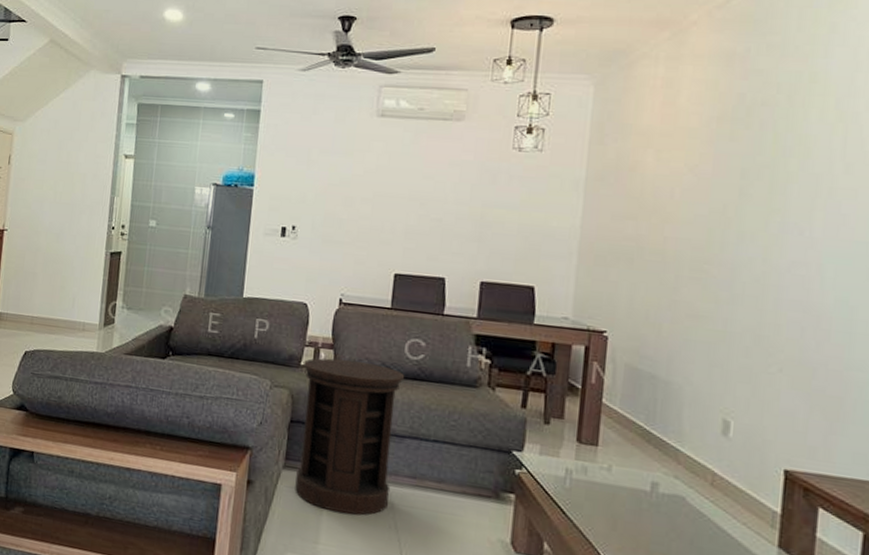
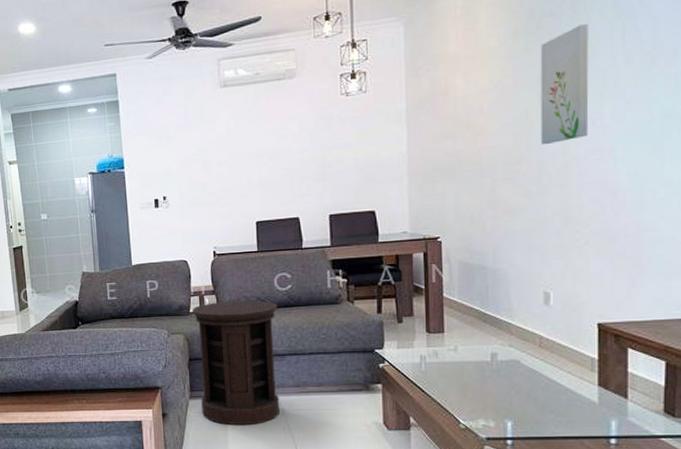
wall art: none [738,120,805,248] -> present [540,24,589,145]

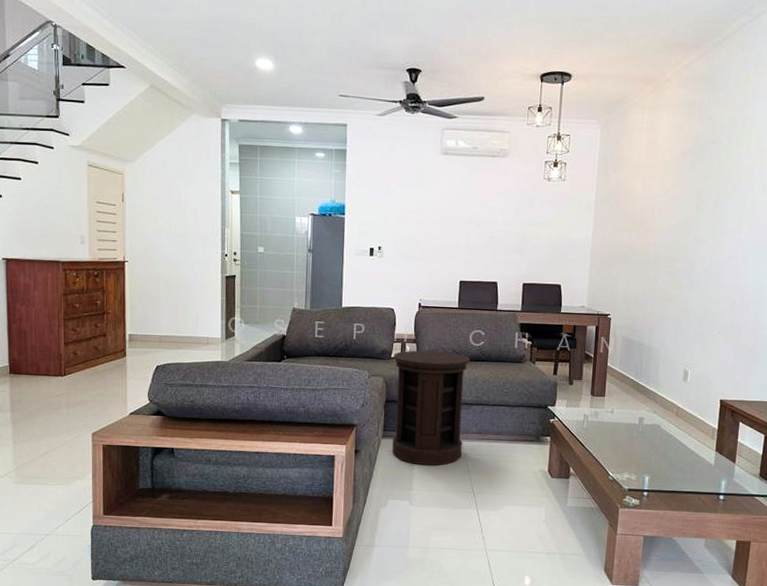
wall art: present [540,24,589,145] -> none [695,154,738,248]

